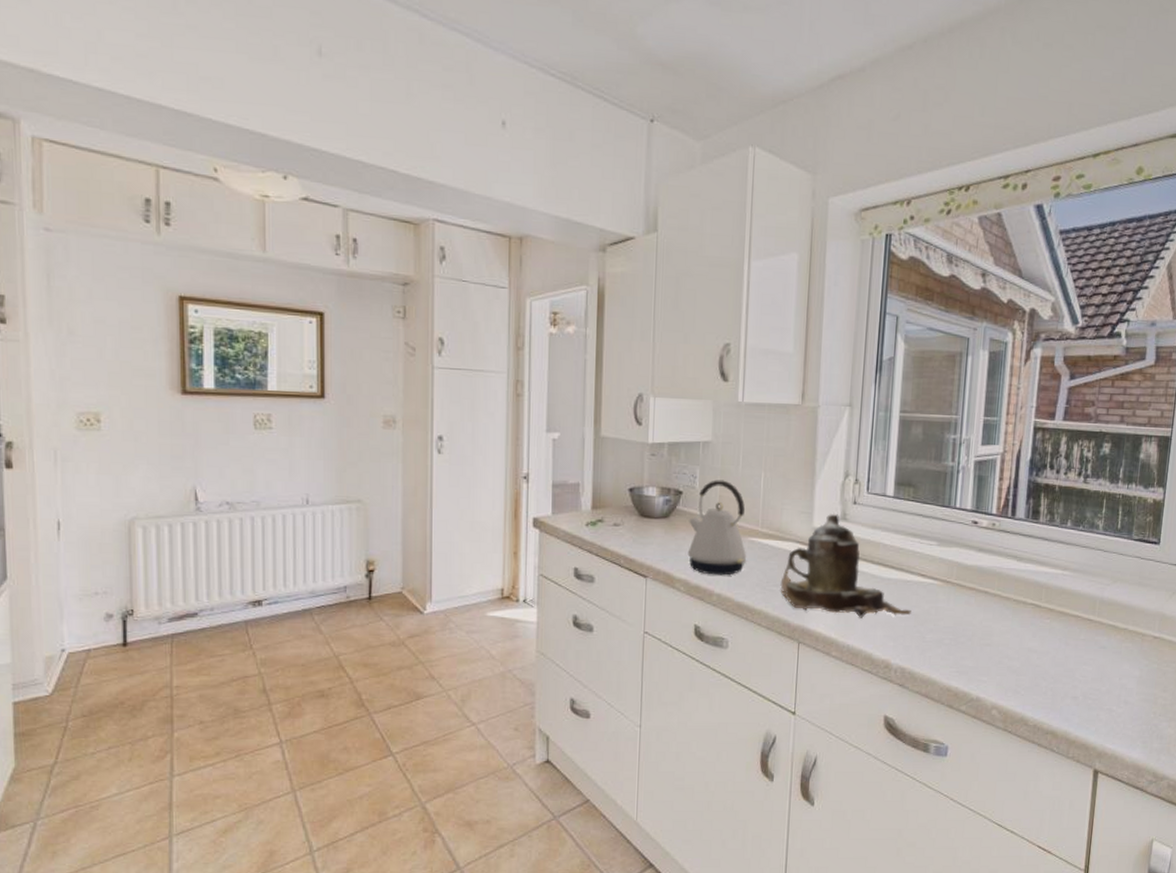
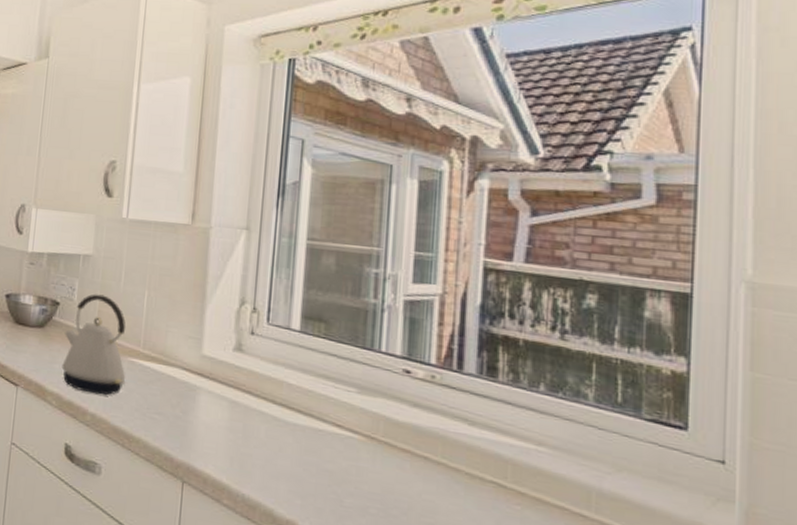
teapot: present [780,514,911,618] -> none [162,342,324,471]

